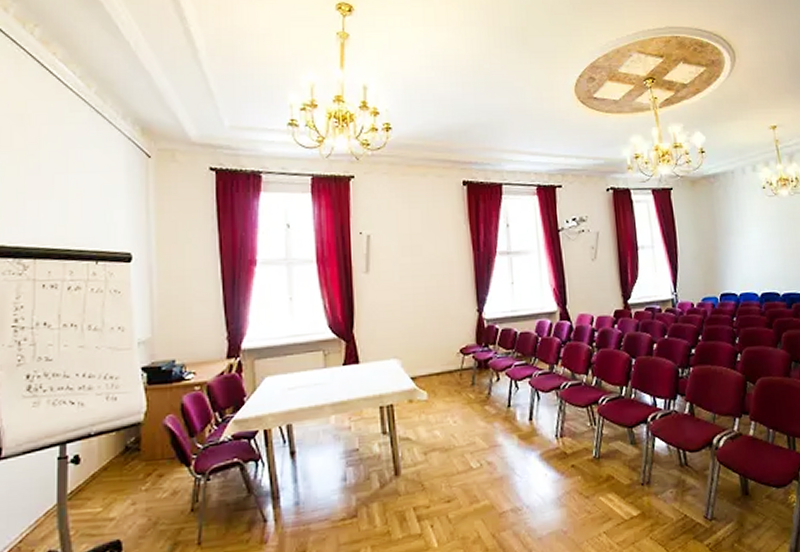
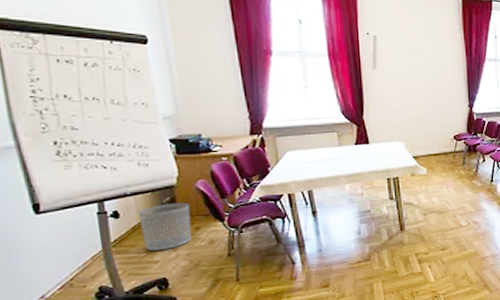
waste bin: none [101,443,154,505] -> present [139,202,192,251]

